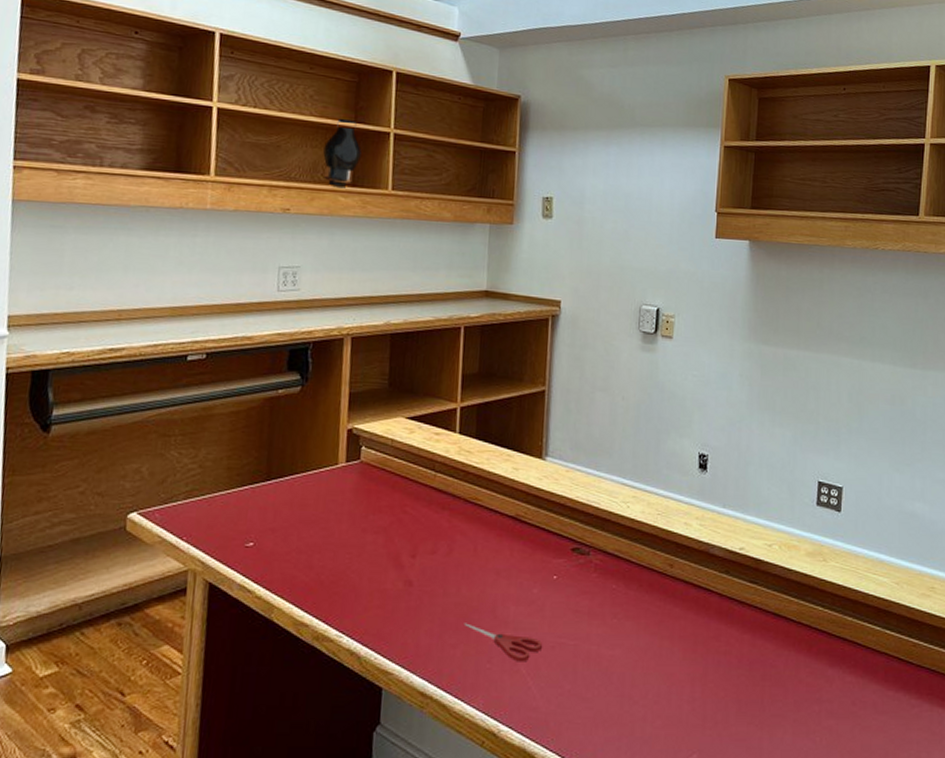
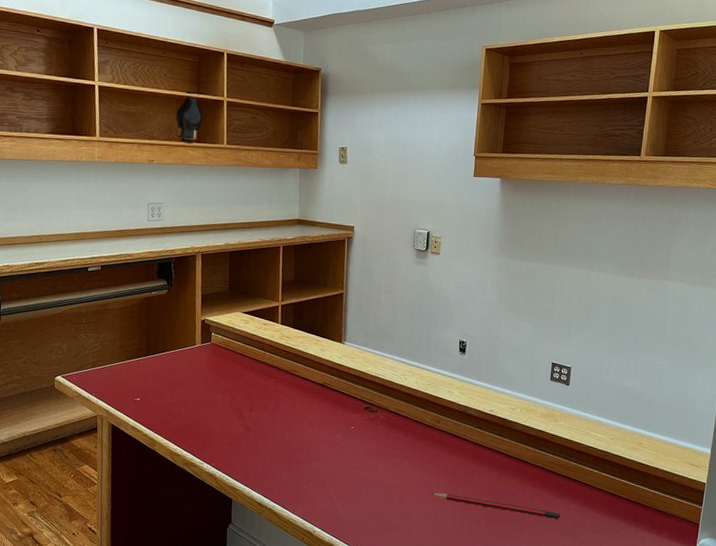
scissors: present [463,623,542,662] -> none [287,457,343,486]
pencil: none [662,667,834,697] -> present [431,493,560,519]

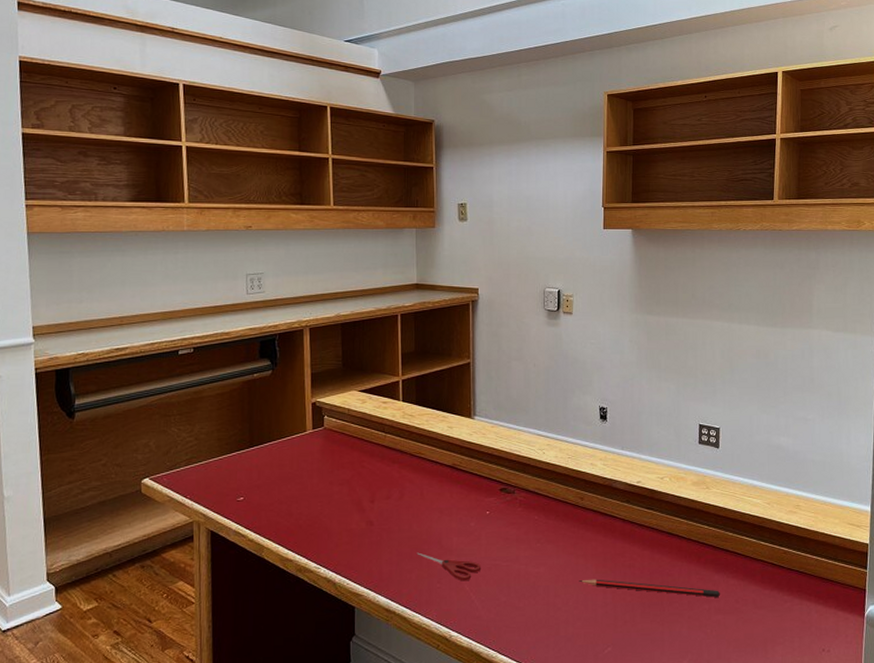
vase: present [176,90,203,144] -> none [275,148,306,207]
scissors: none [287,457,343,486] -> present [416,552,480,581]

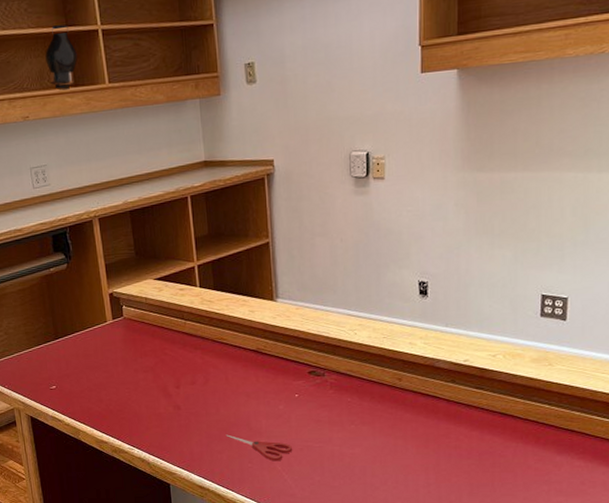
vase: none [275,148,306,207] -> present [45,24,78,90]
pencil: present [579,579,720,598] -> none [398,460,562,479]

